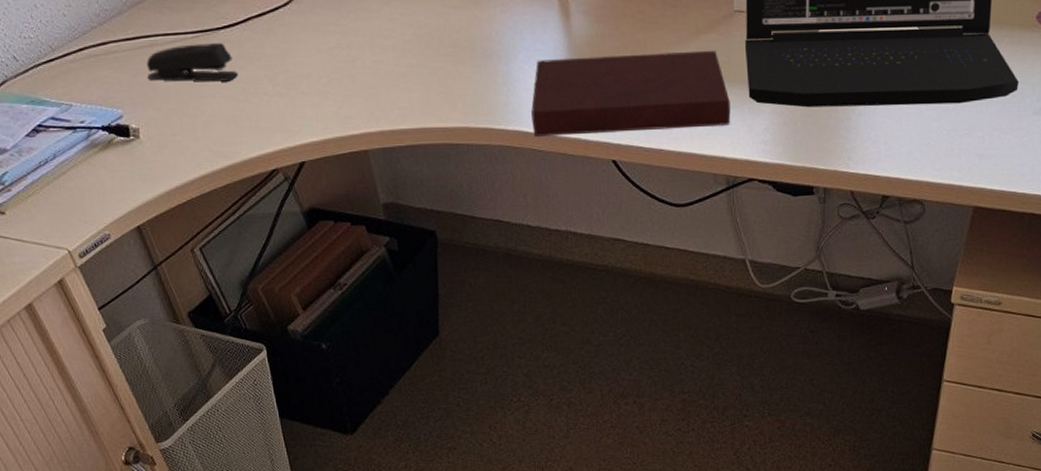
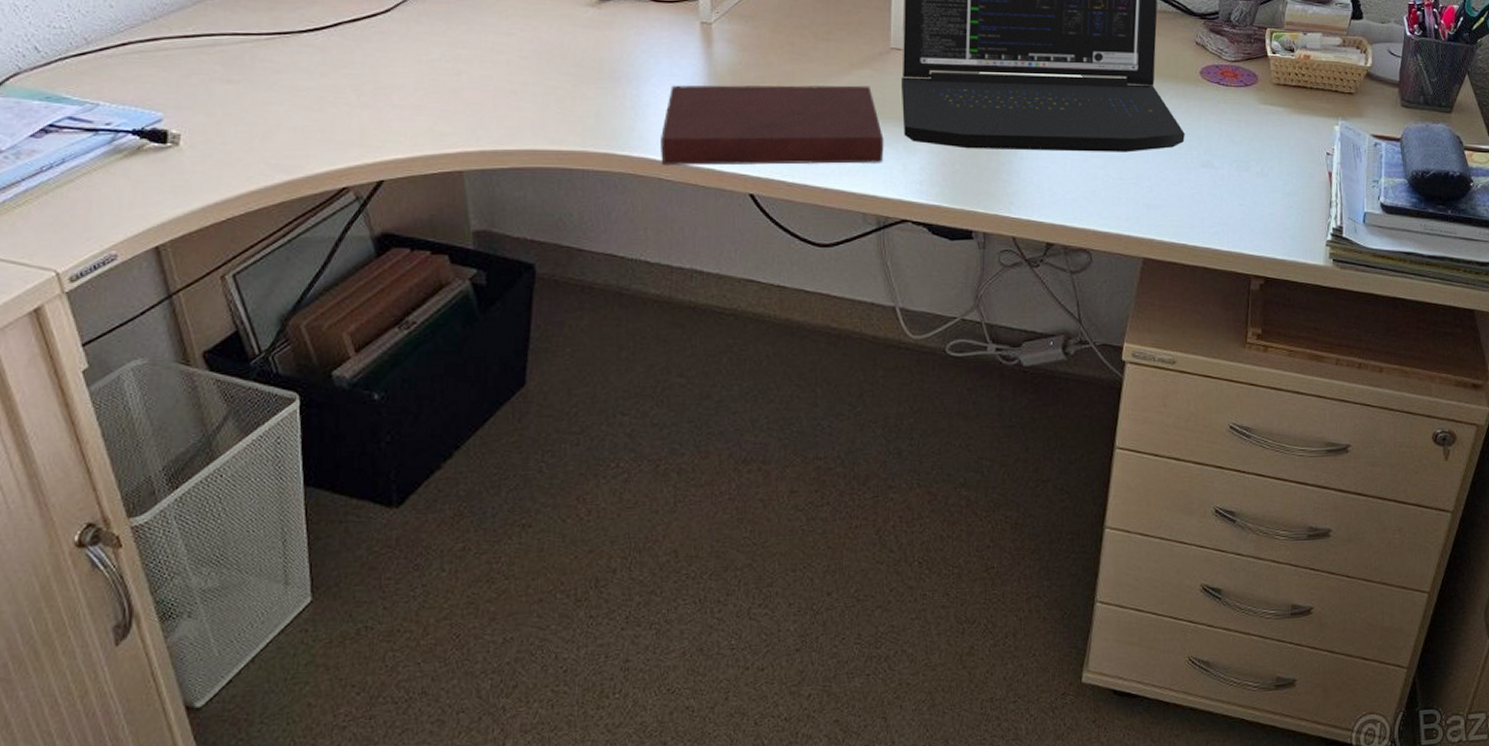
stapler: present [146,43,238,82] -> none [202,46,317,88]

